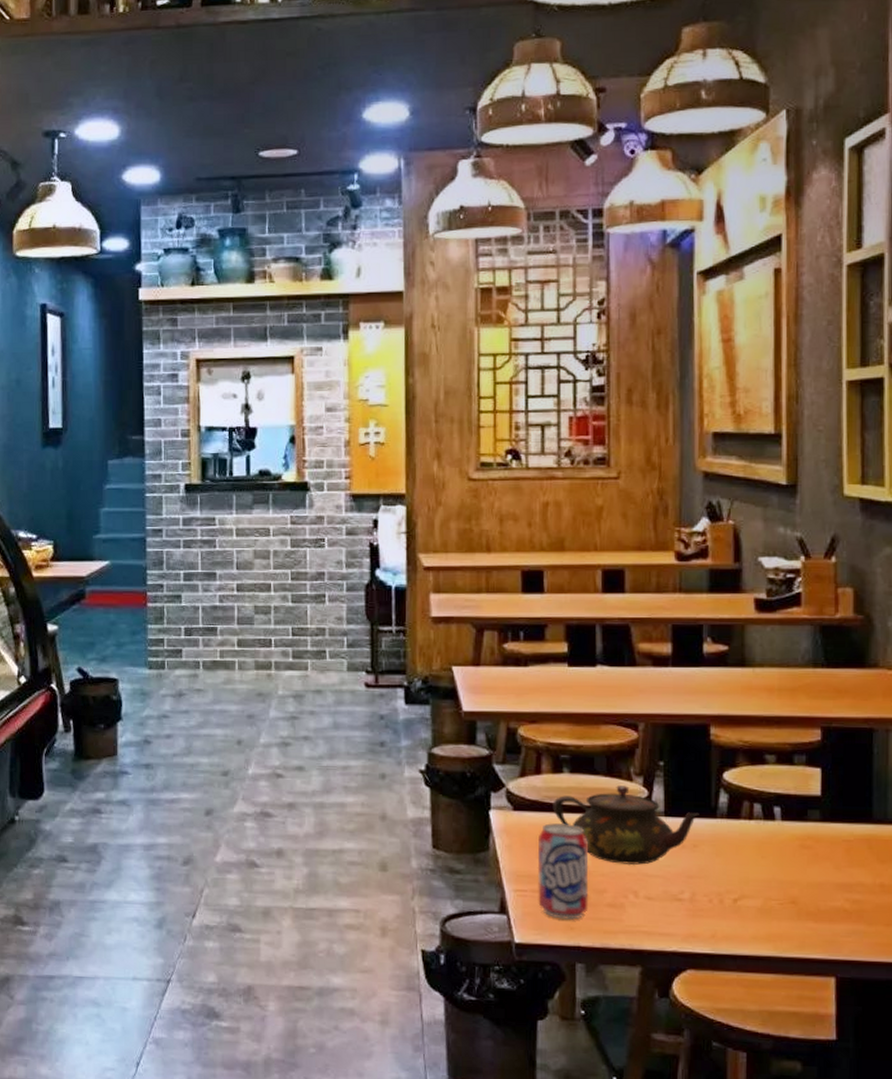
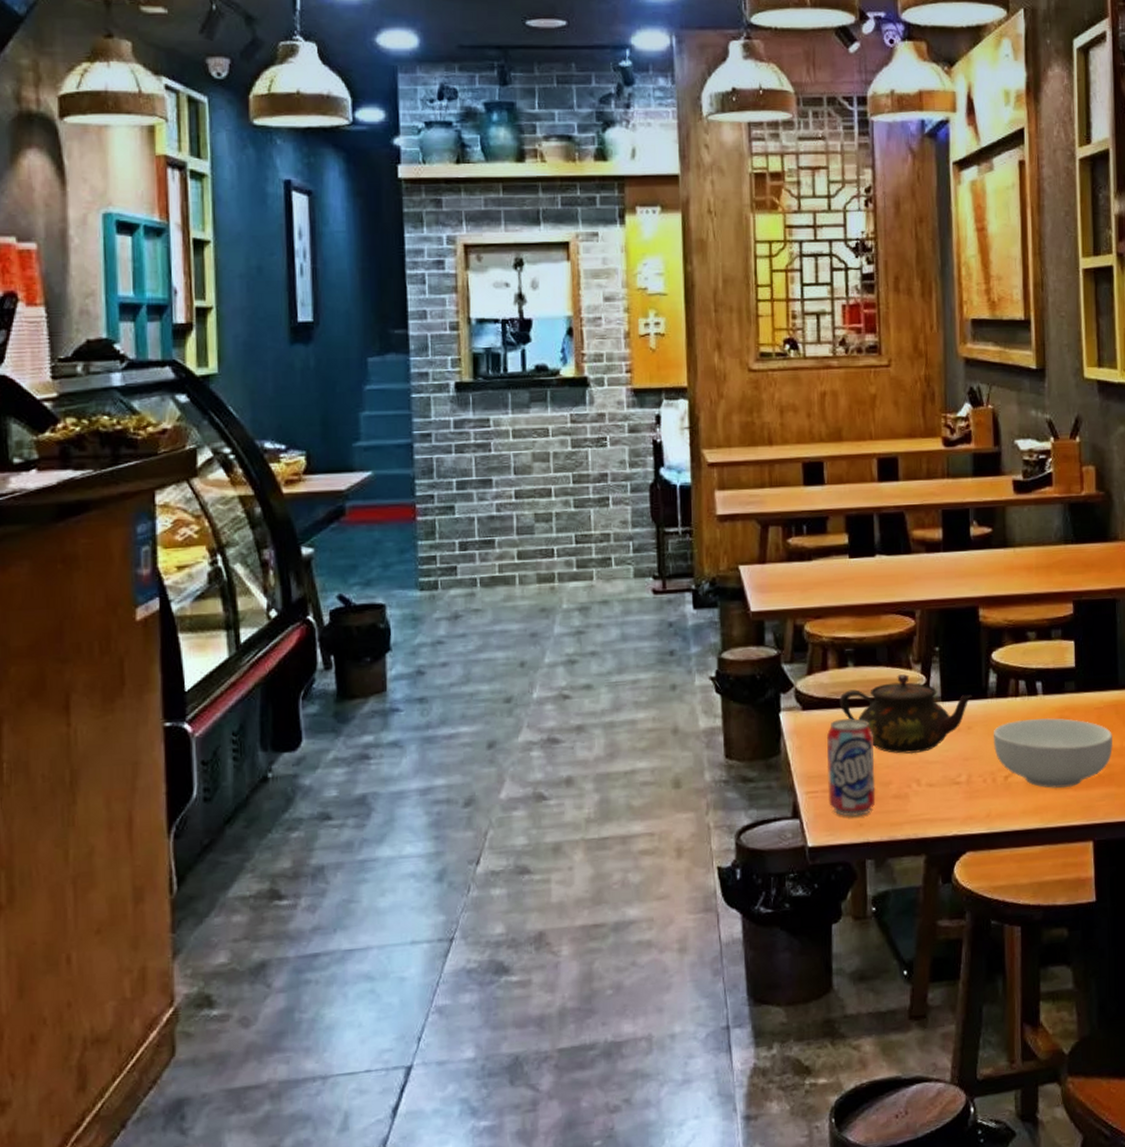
cereal bowl: none [721,844,864,919] -> present [993,718,1114,788]

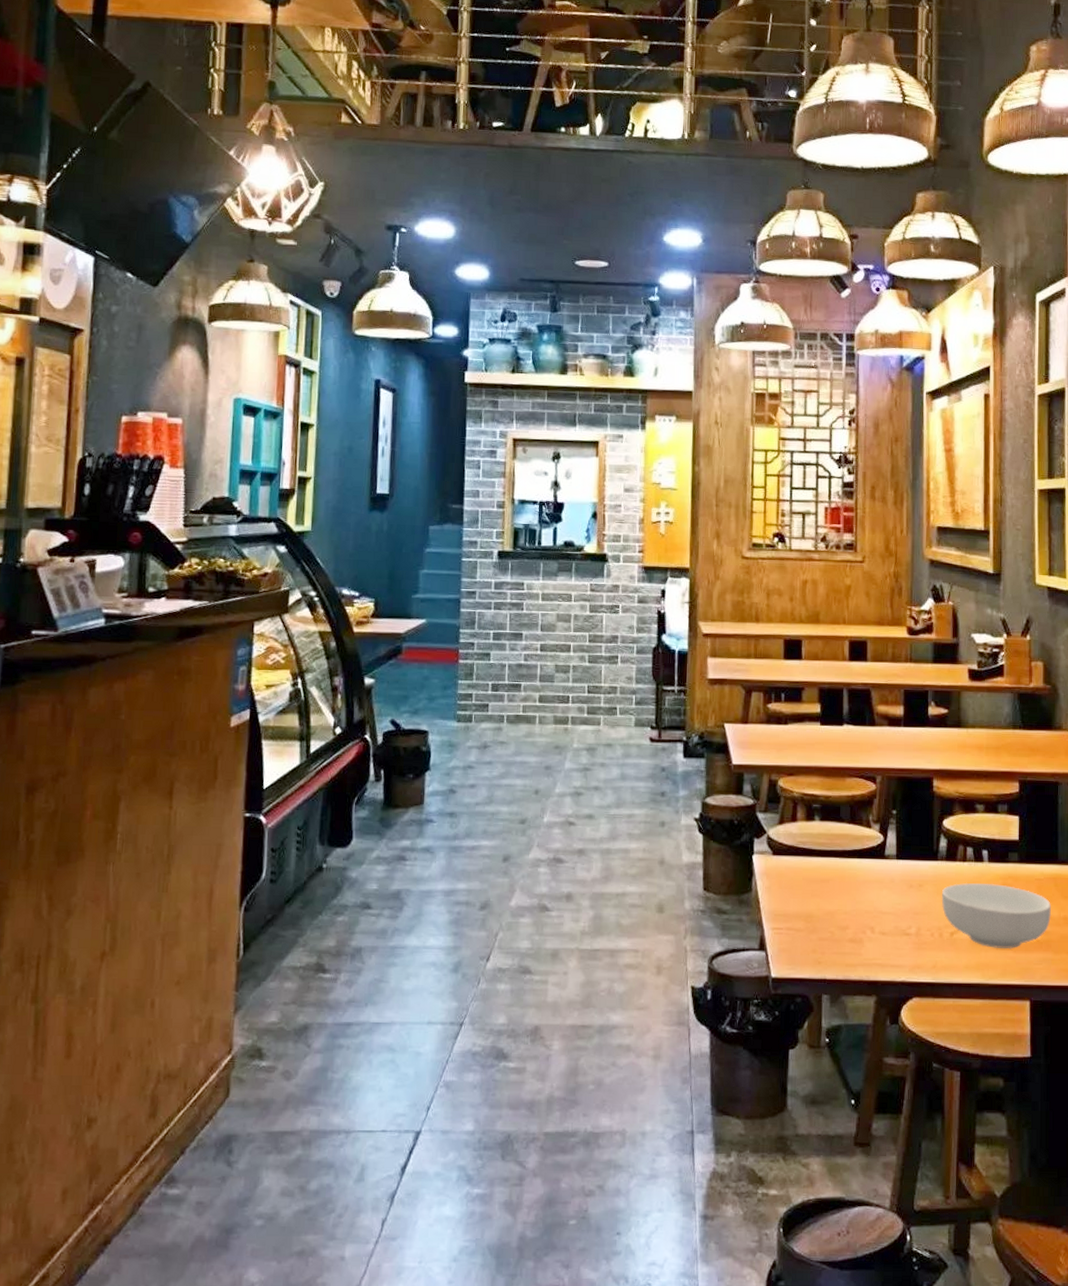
beverage can: present [827,718,876,817] -> none [791,866,834,954]
teapot: present [839,674,972,754] -> none [805,832,924,903]

